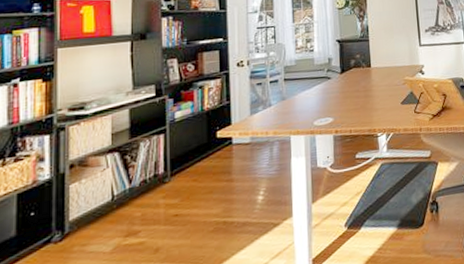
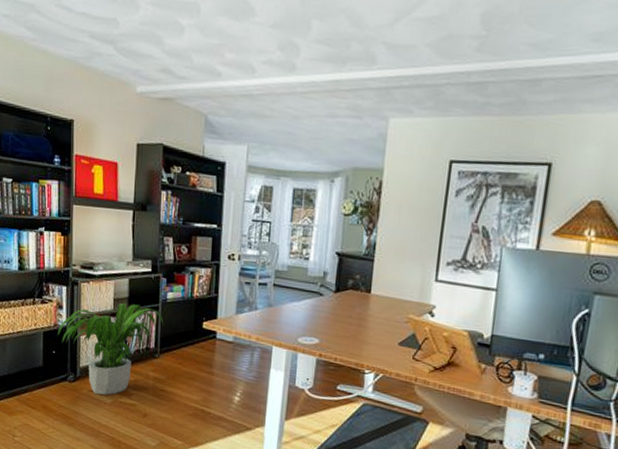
potted plant: none [36,132,174,247] -> present [57,303,164,395]

